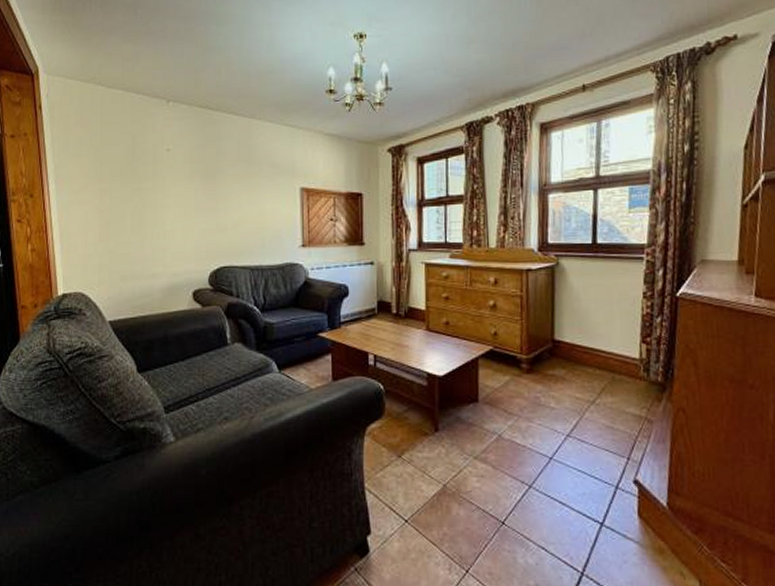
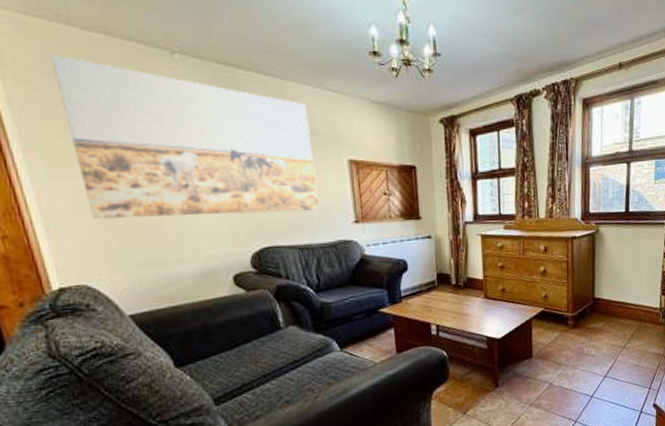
wall art: none [85,107,271,237] -> present [51,54,319,219]

